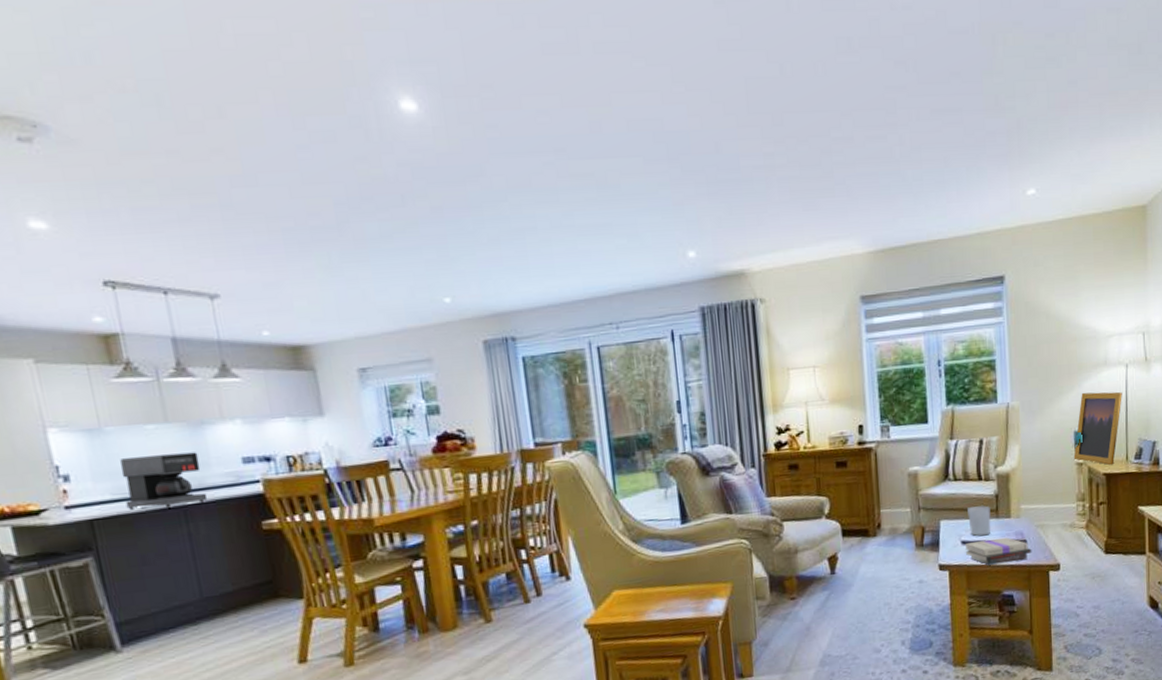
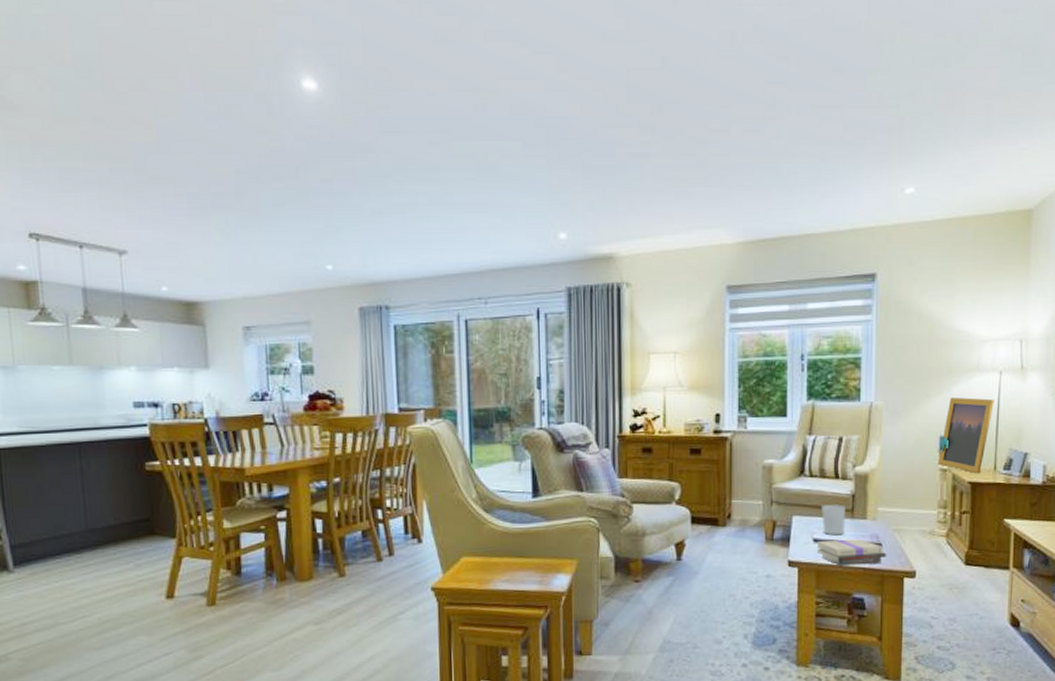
coffee maker: present [120,452,208,510] -> none [28,394,100,443]

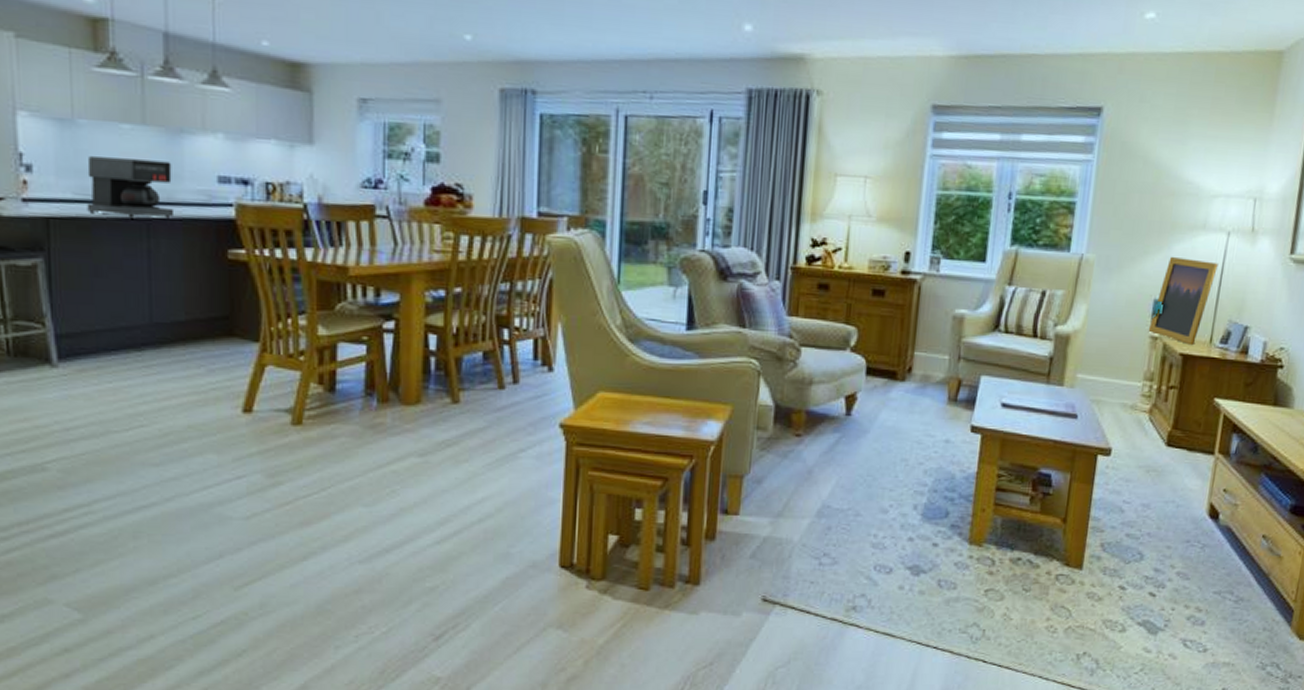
coffee maker: none [28,394,100,443] -> present [87,156,175,219]
books: present [816,538,887,566] -> none [1003,406,1082,437]
candle holder: present [822,505,846,536] -> none [1013,366,1041,402]

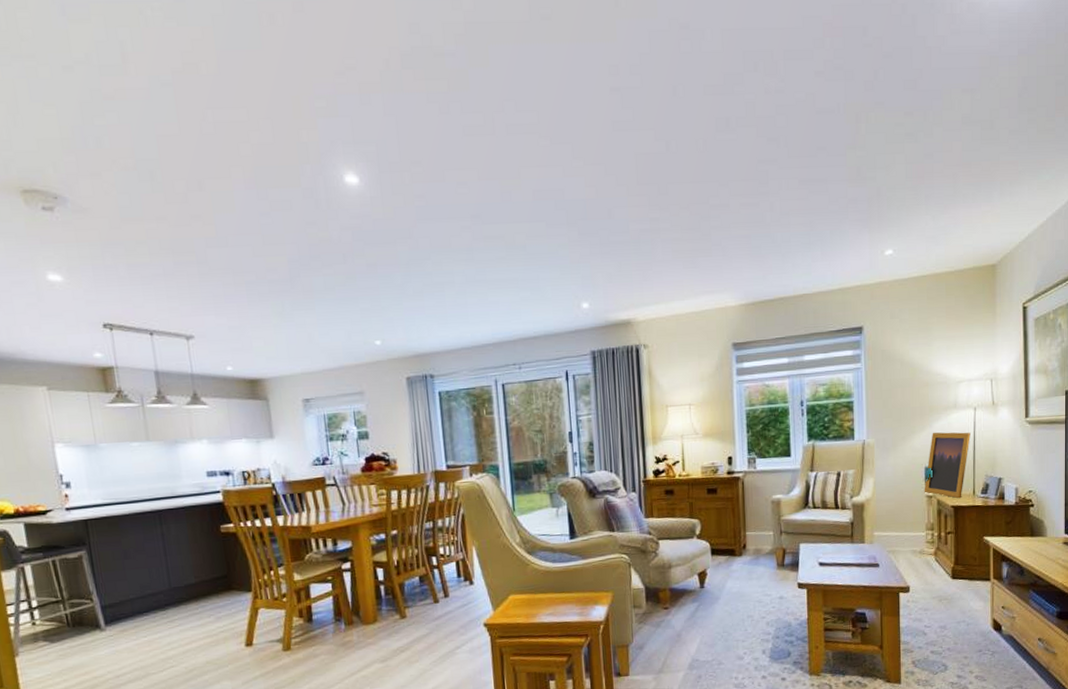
coffee maker: present [87,156,175,219] -> none [110,466,178,513]

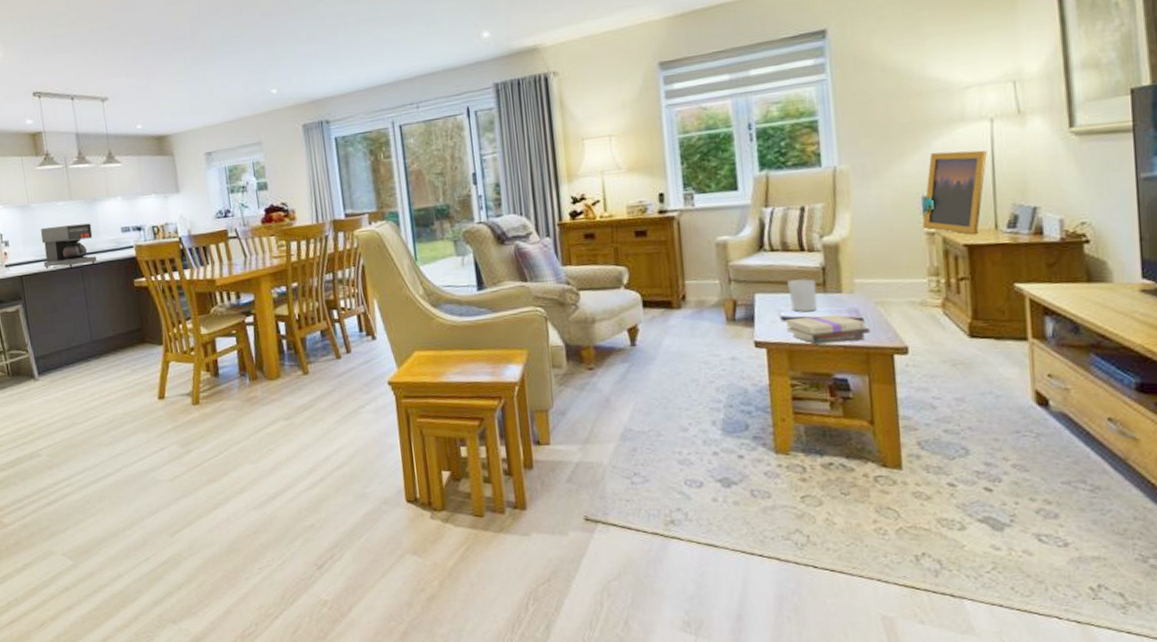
coffee maker: none [110,466,178,513] -> present [40,223,97,269]
books: none [822,560,884,585] -> present [785,314,871,345]
candle holder: none [825,531,847,559] -> present [787,279,818,312]

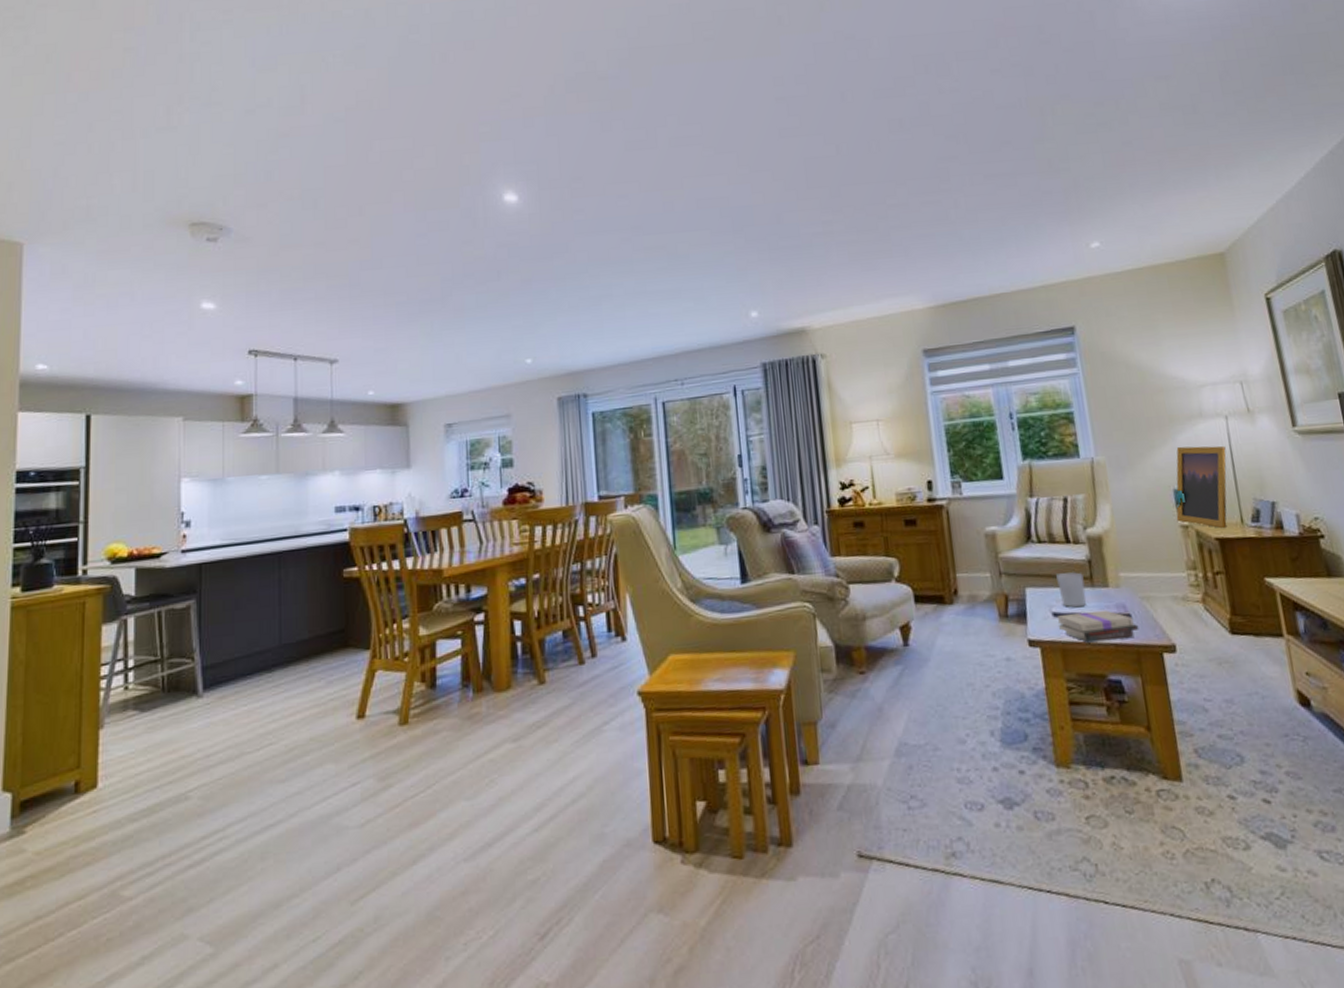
coffee maker: present [40,223,97,269] -> none [231,501,301,555]

